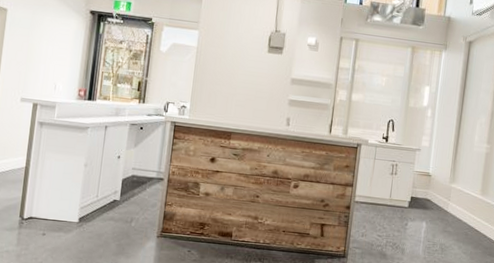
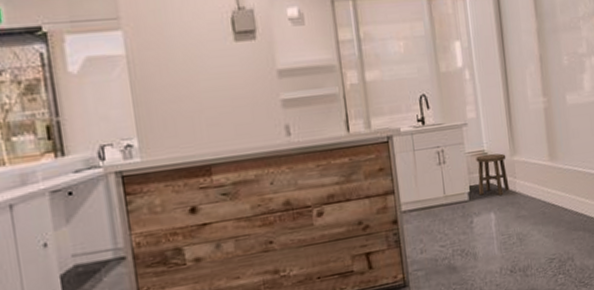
stool: none [417,175,446,211] -> present [476,153,510,196]

